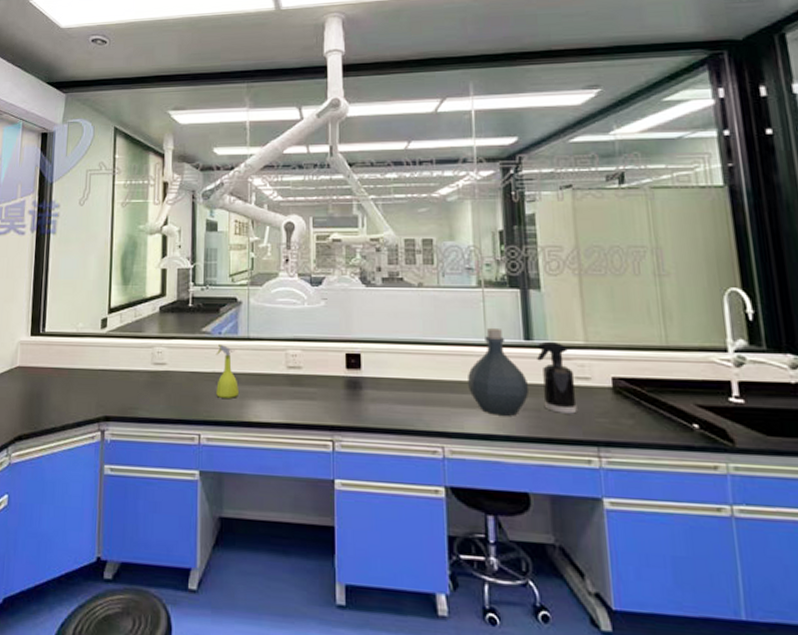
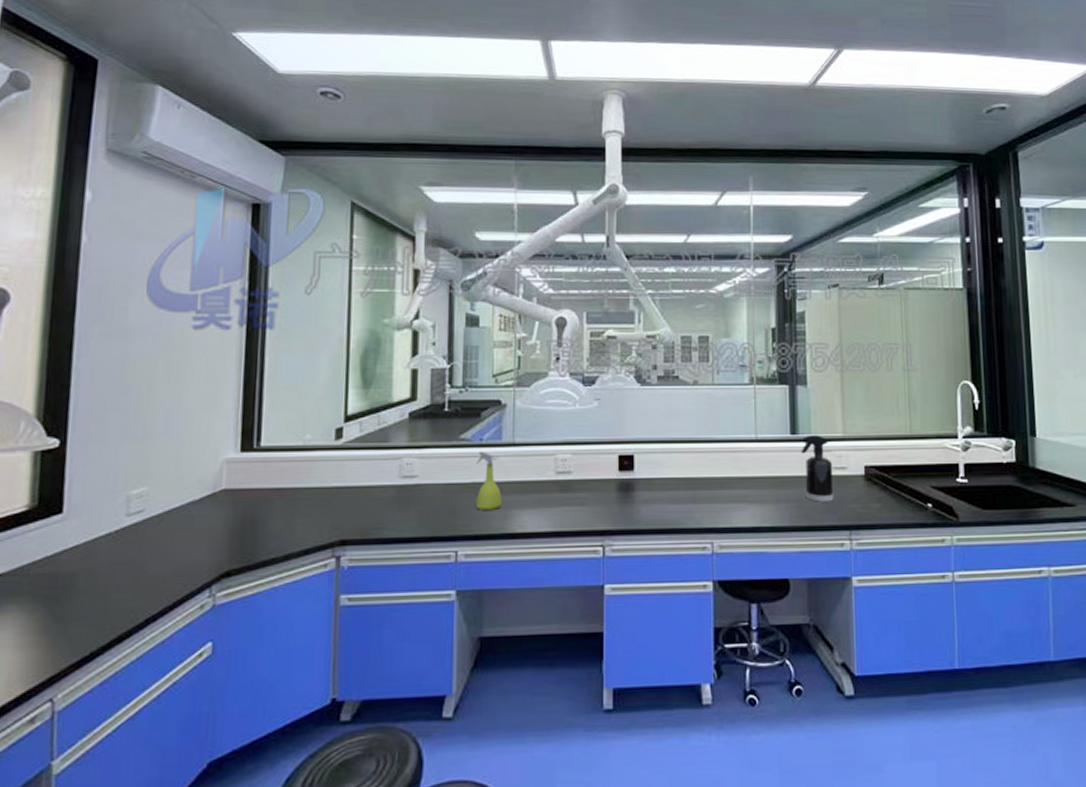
flask: present [468,327,530,416] -> none [738,423,793,508]

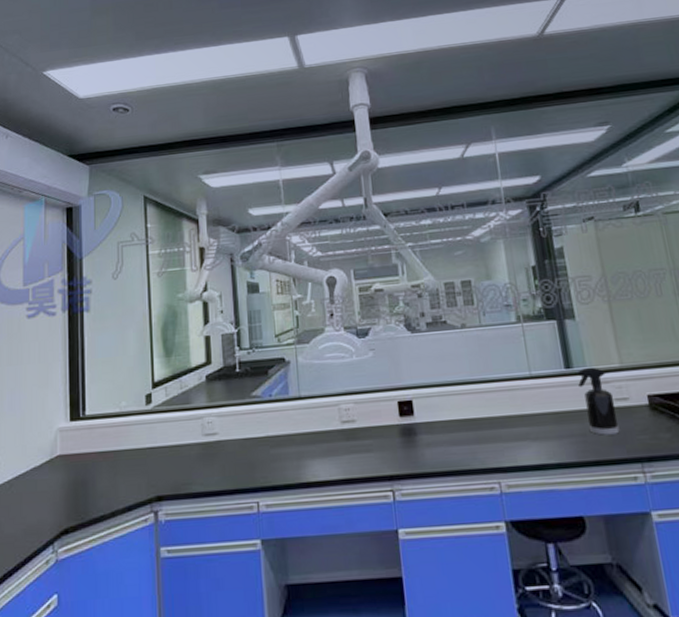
spray bottle: present [476,451,502,510] -> none [268,406,295,462]

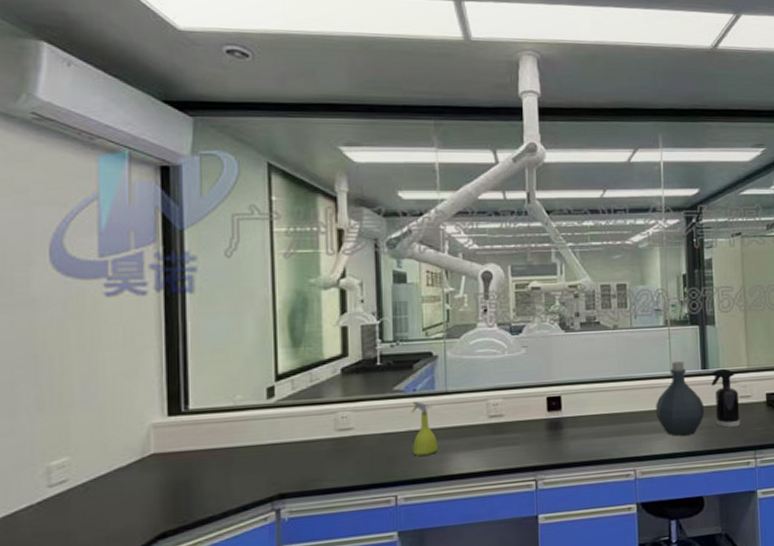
spray bottle: none [268,406,295,462] -> present [410,401,438,456]
flask: none [516,359,575,445] -> present [656,360,705,436]

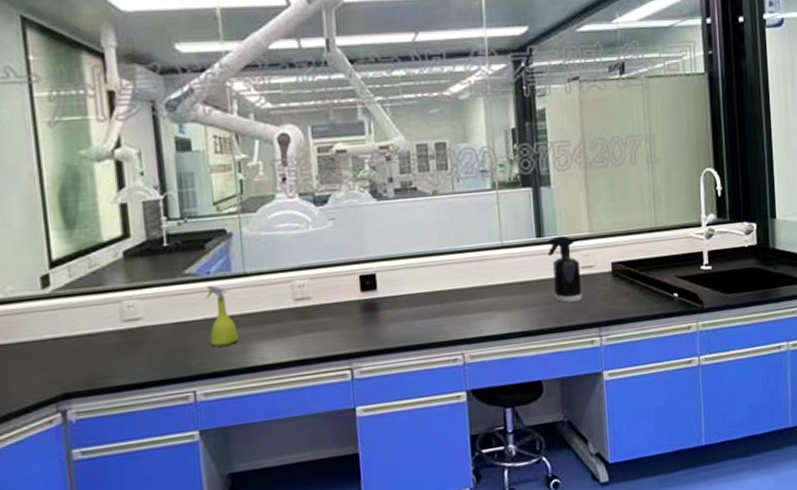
flask: present [656,360,705,436] -> none [485,228,542,315]

